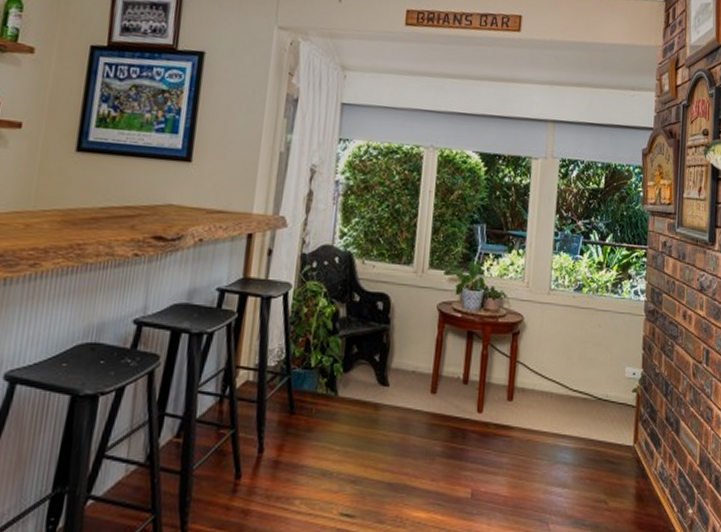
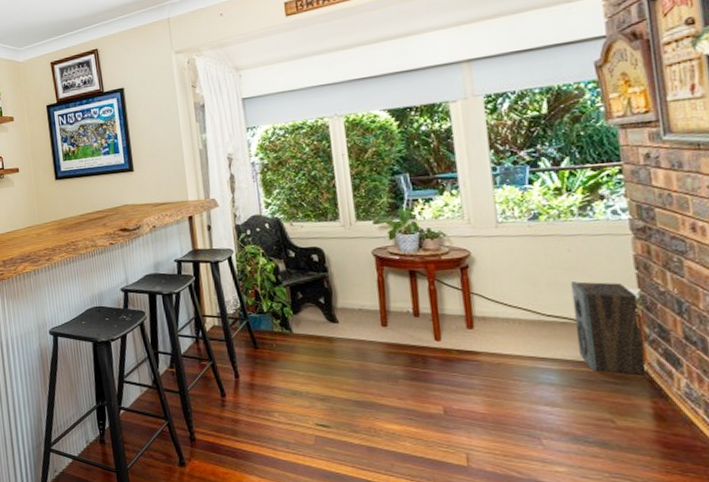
speaker: none [591,357,640,456] -> present [570,281,647,376]

